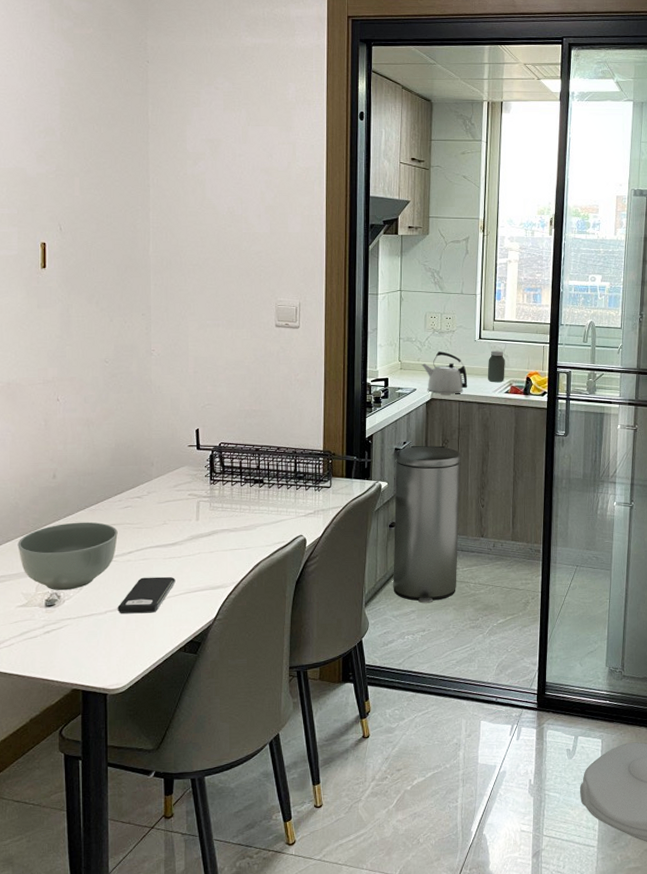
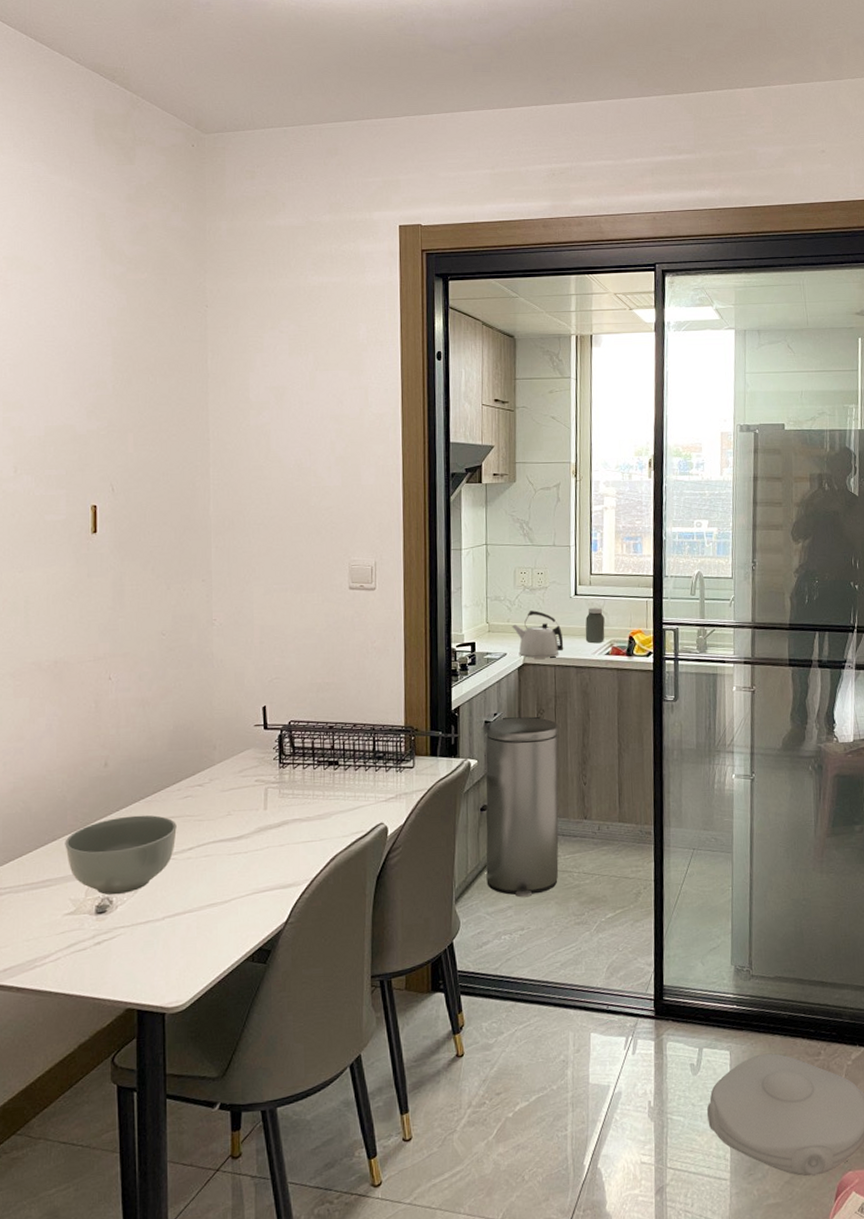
phone: present [117,576,176,614] -> none [176,874,242,920]

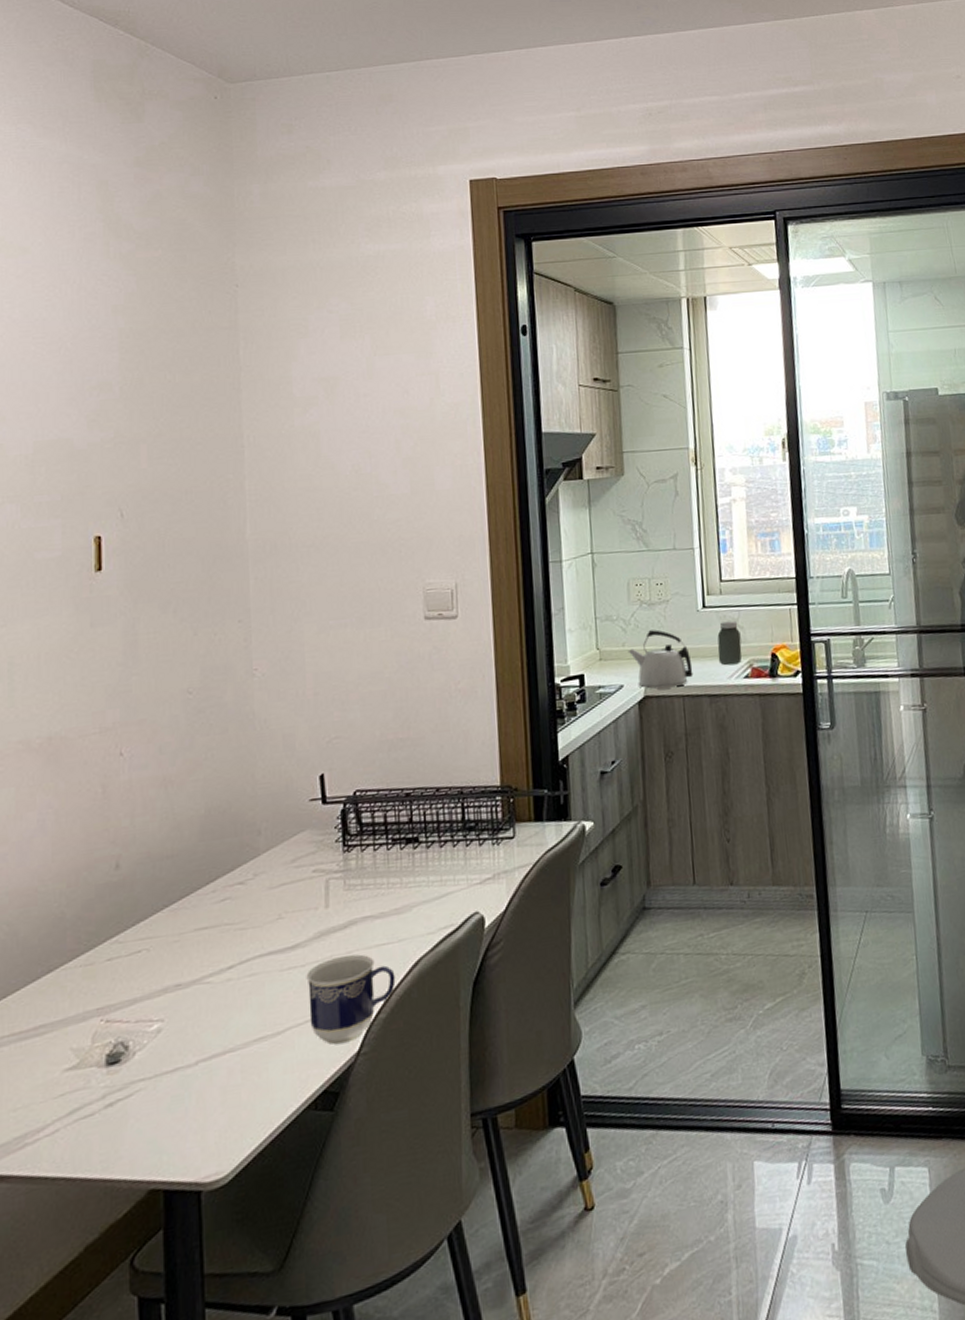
bowl: present [65,815,177,895] -> none [64,927,212,1039]
cup: none [248,847,317,915] -> present [306,954,396,1045]
pedal bin: present [485,716,559,898] -> none [602,761,702,994]

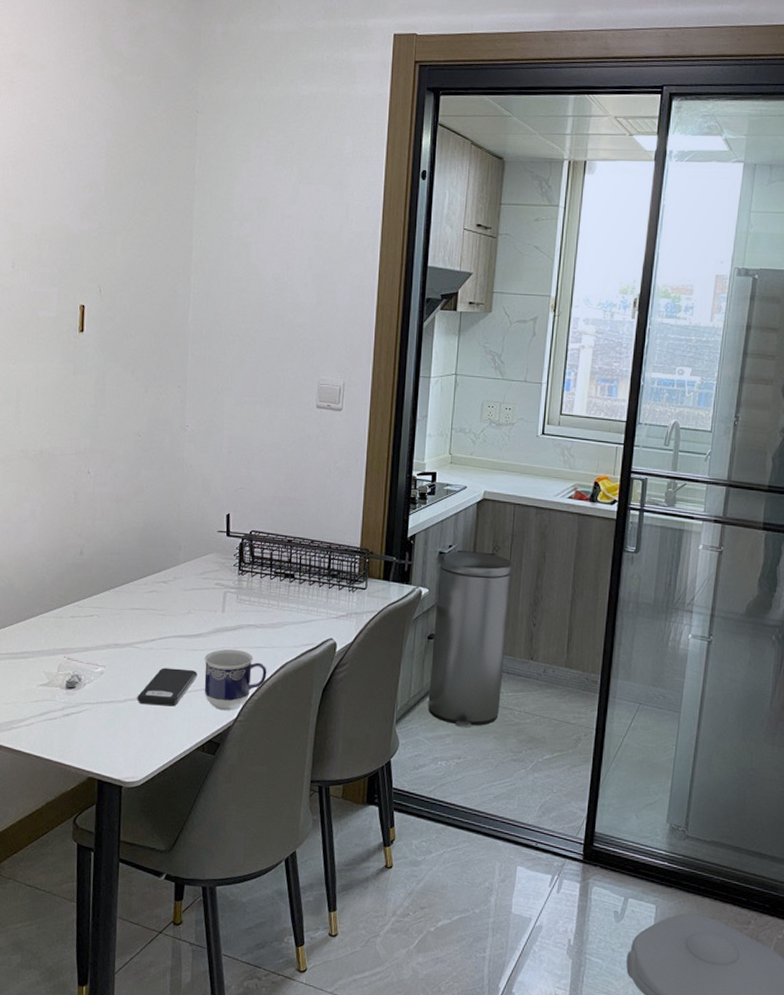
phone: none [214,996,299,1062] -> present [137,667,198,707]
pedal bin: none [602,761,702,994] -> present [428,551,513,728]
kettle: present [627,629,694,691] -> none [474,446,526,497]
jar: present [717,620,742,666] -> none [548,449,571,486]

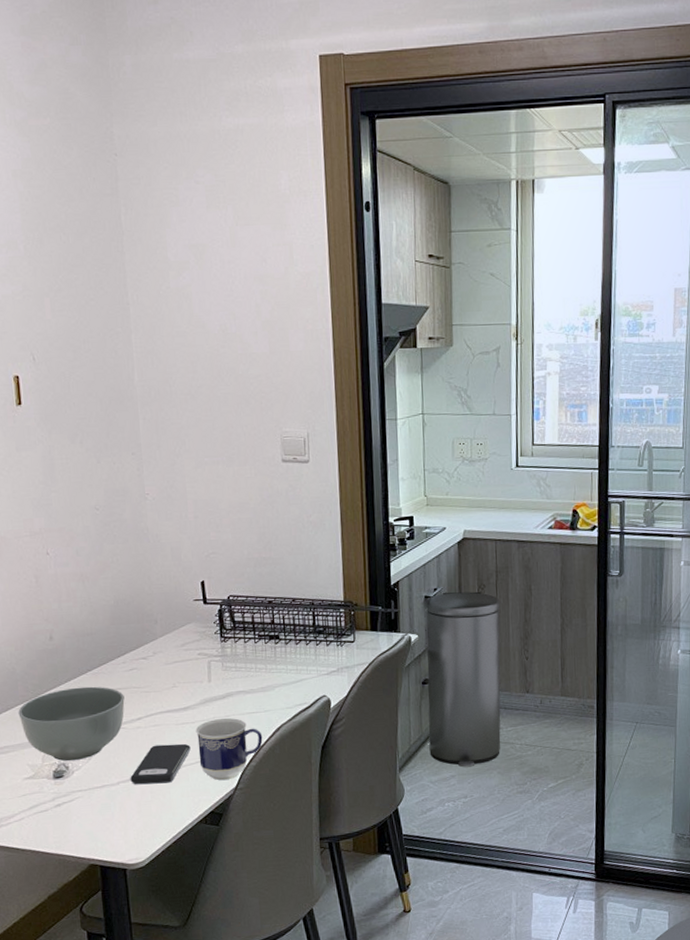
bowl: none [42,602,142,674] -> present [18,686,125,761]

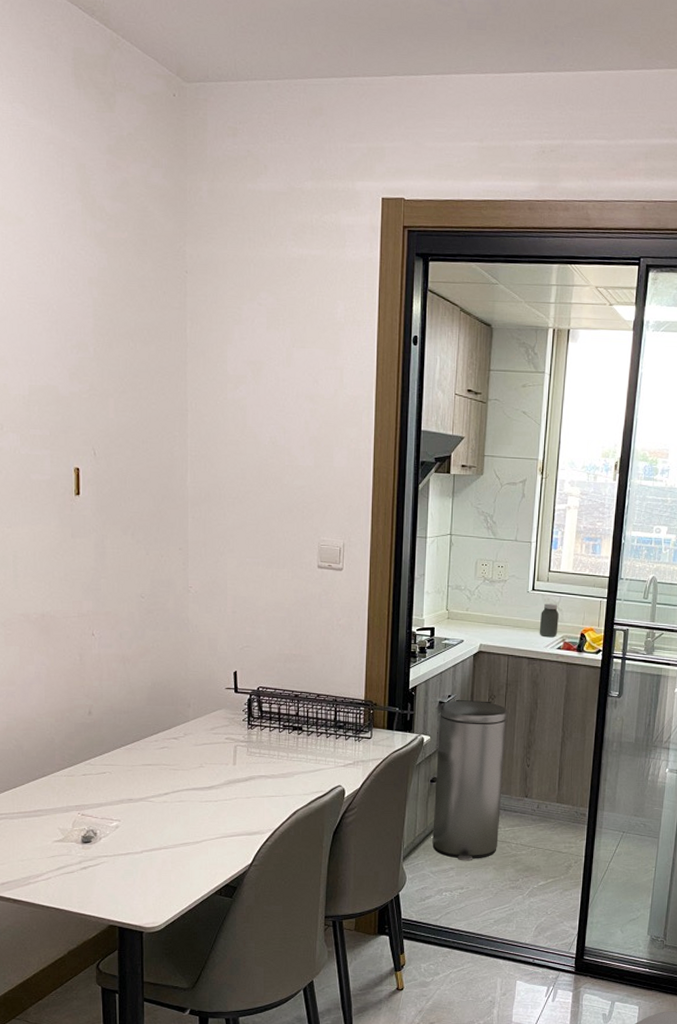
bowl: present [18,686,125,761] -> none [53,760,154,828]
phone: present [130,743,191,785] -> none [153,819,212,855]
cup: present [195,717,263,781] -> none [218,799,279,857]
jar: none [527,480,548,517] -> present [539,603,559,638]

